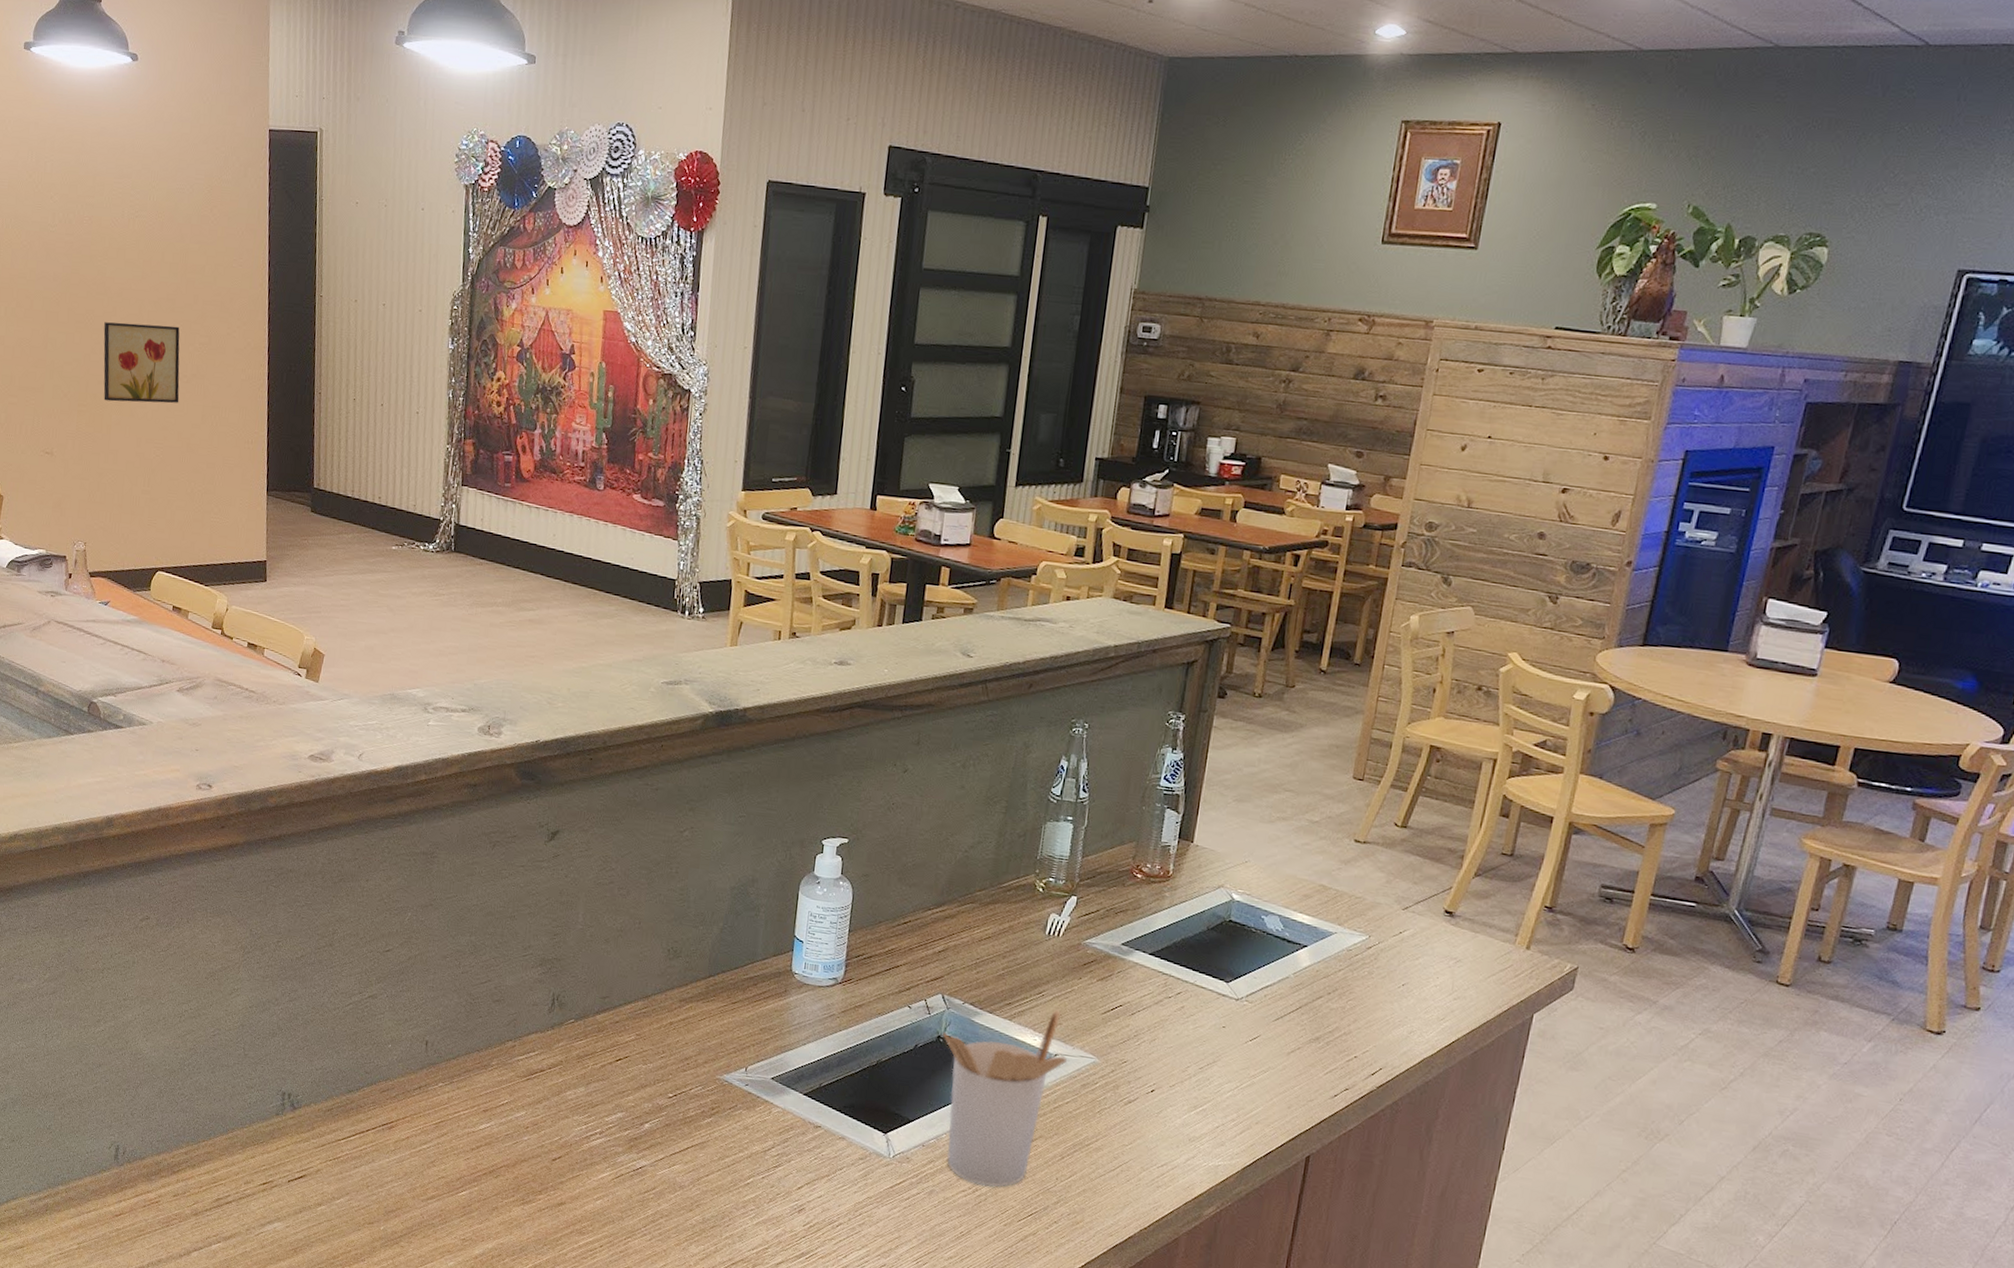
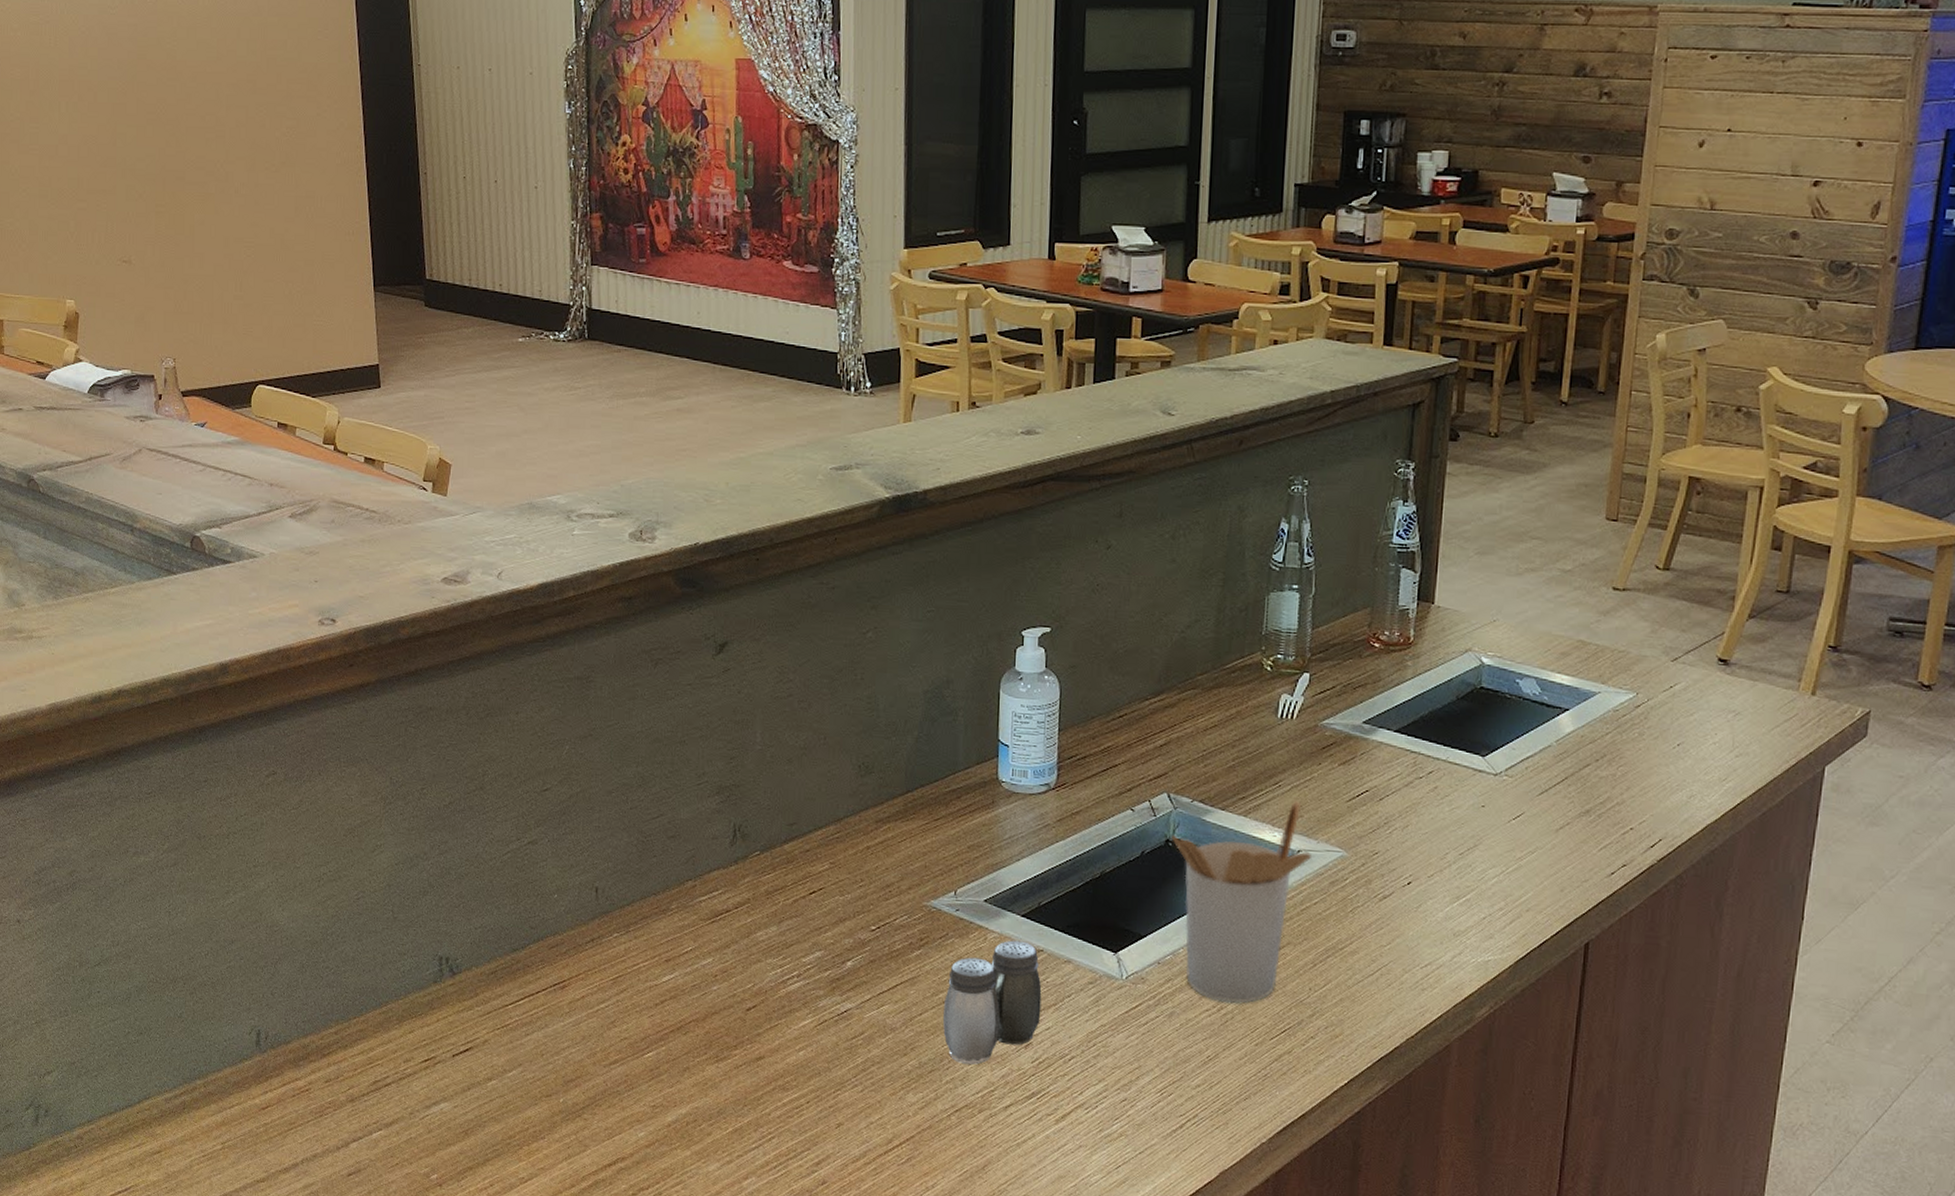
wall art: present [103,322,180,404] -> none [178,110,269,199]
salt and pepper shaker: none [726,1115,817,1224] -> present [942,940,1042,1065]

